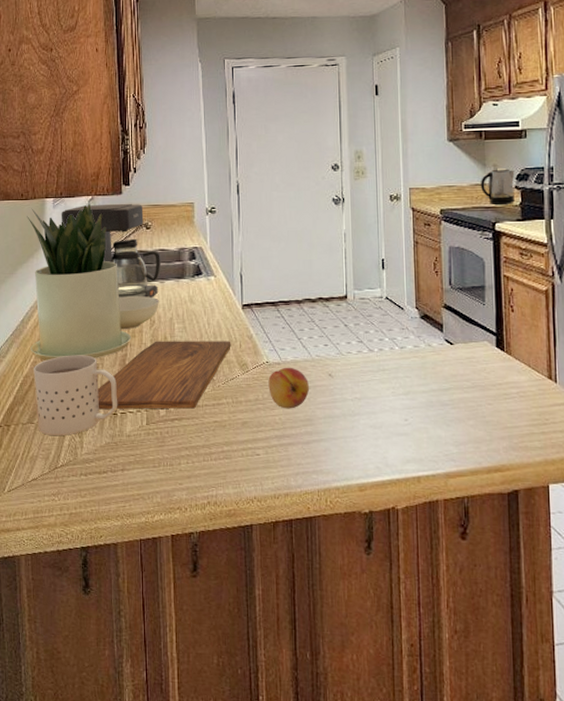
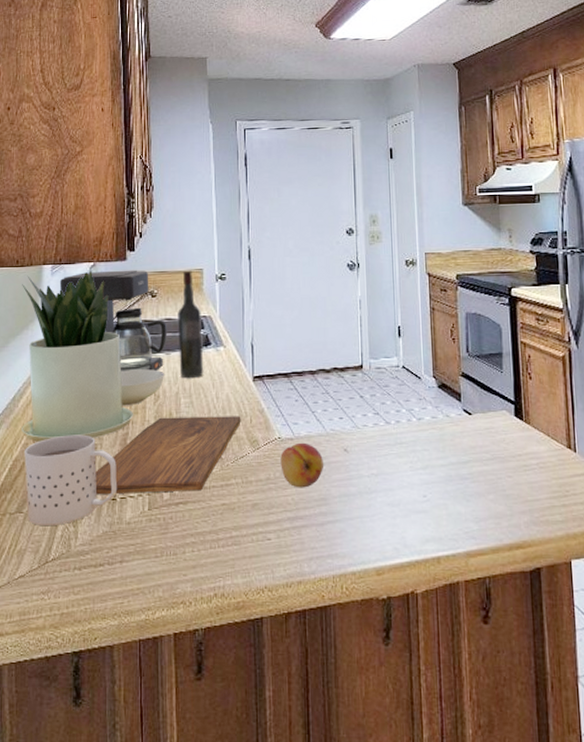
wine bottle: none [170,204,196,305] -> present [178,270,204,378]
kettle: present [480,167,515,204] -> none [495,232,530,269]

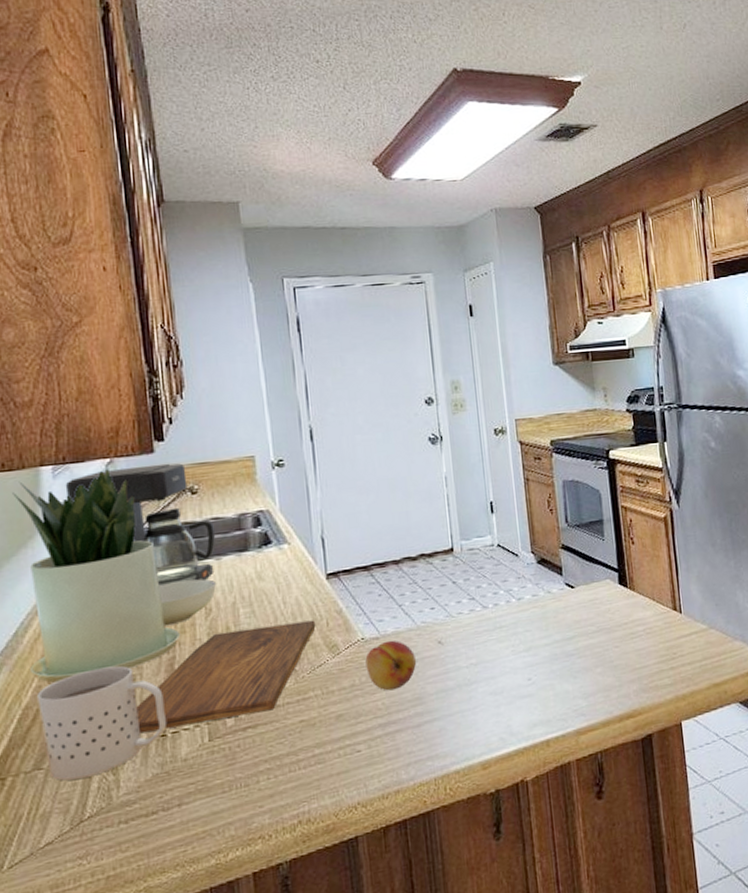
wine bottle: present [178,270,204,378] -> none [226,458,266,585]

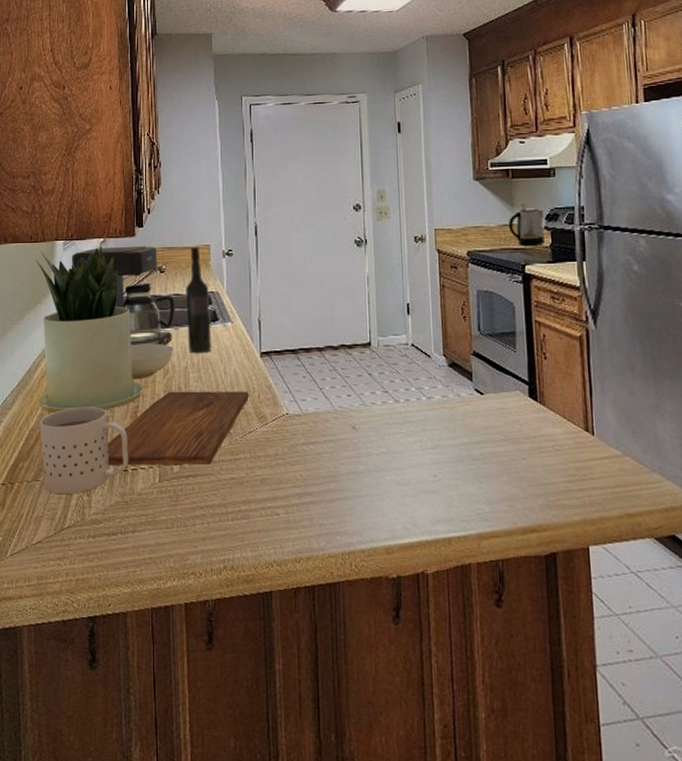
wine bottle: none [226,458,266,585] -> present [185,246,212,352]
fruit: present [365,640,417,691] -> none [288,419,333,465]
kettle: none [590,390,627,431] -> present [508,207,545,246]

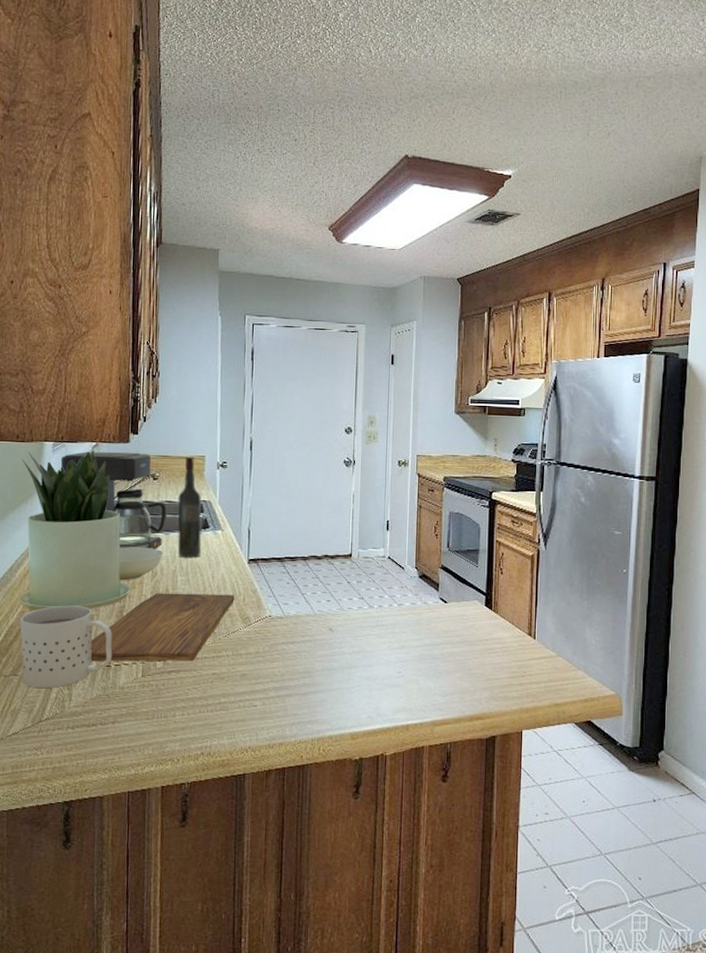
kettle: present [508,207,545,246] -> none [481,441,512,476]

